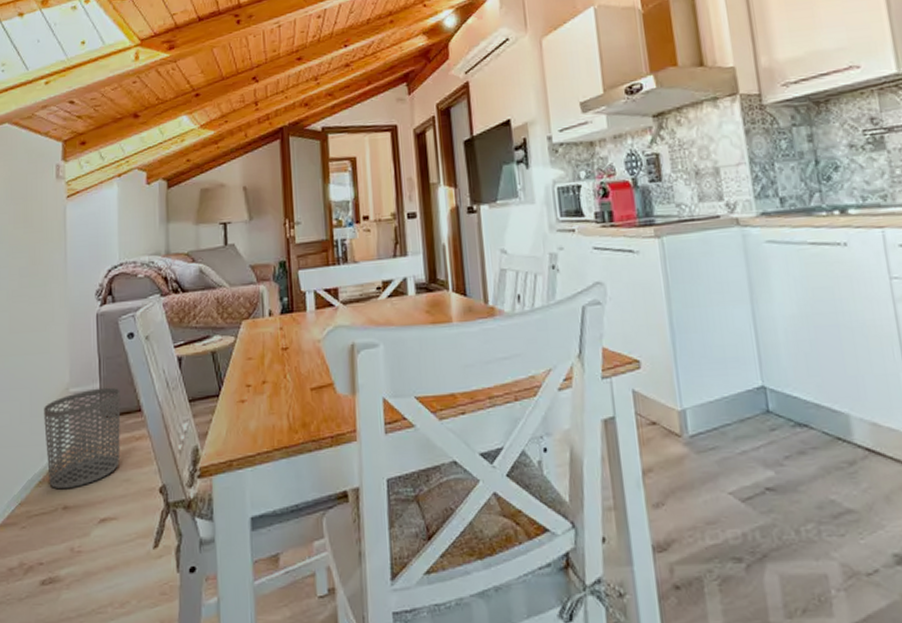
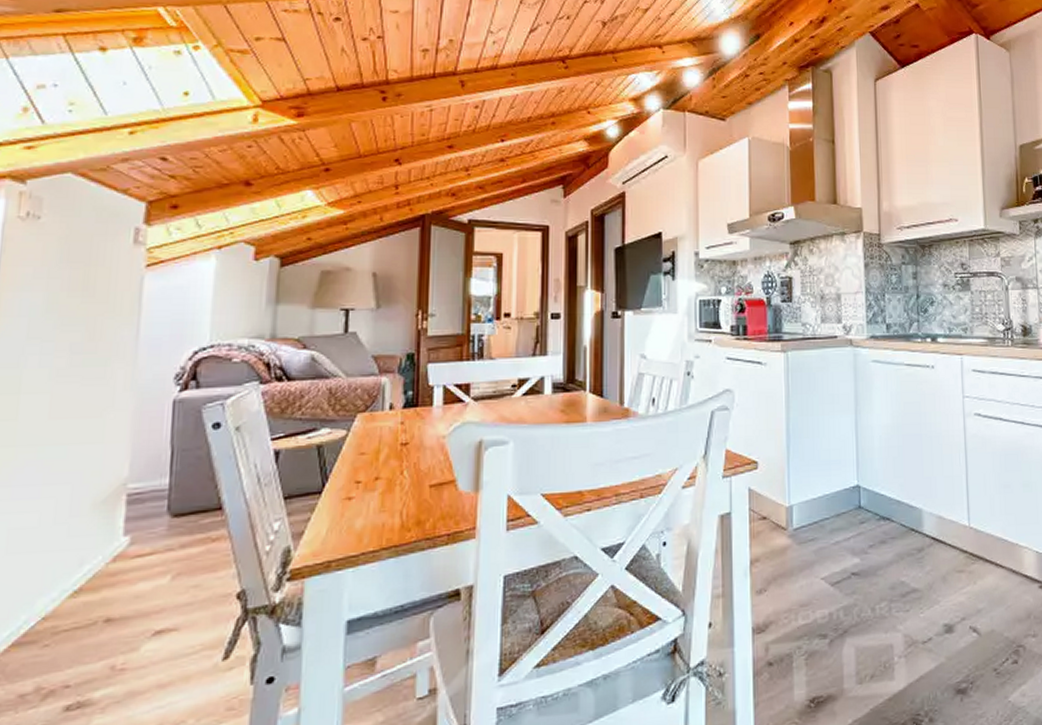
waste bin: present [44,387,121,490] -> none [87,482,197,600]

